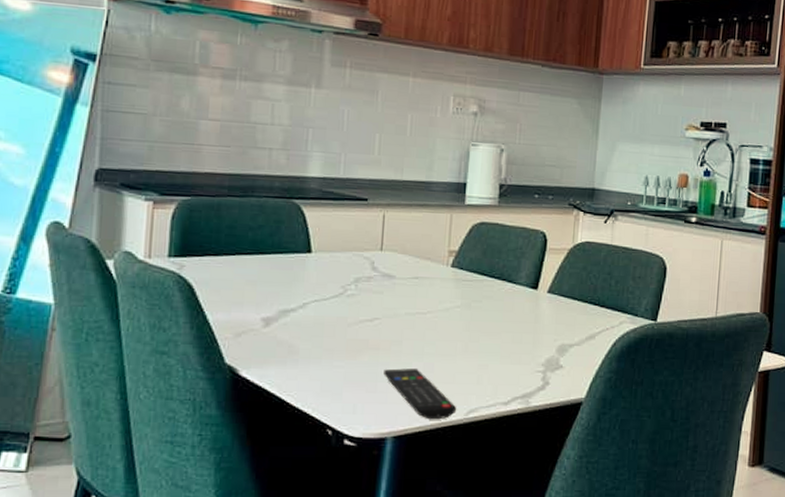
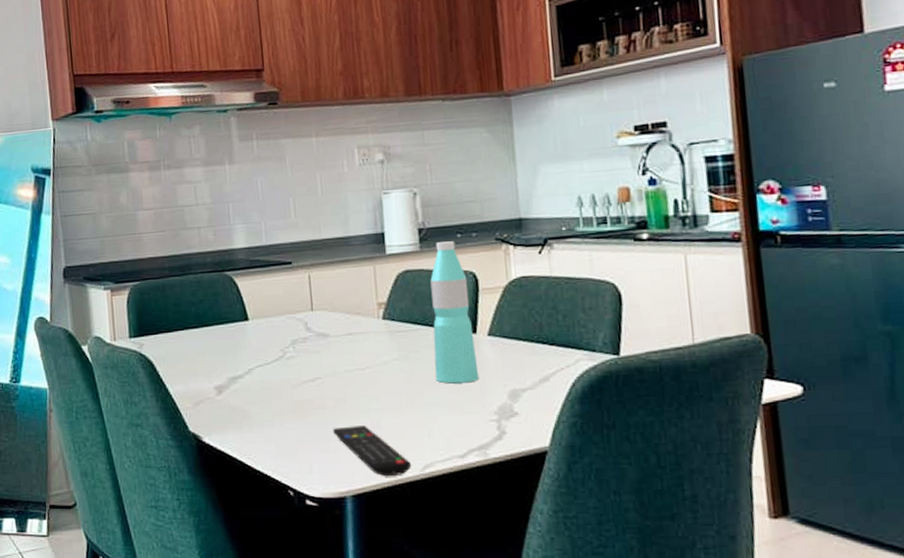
water bottle: none [492,199,538,335] -> present [430,241,479,384]

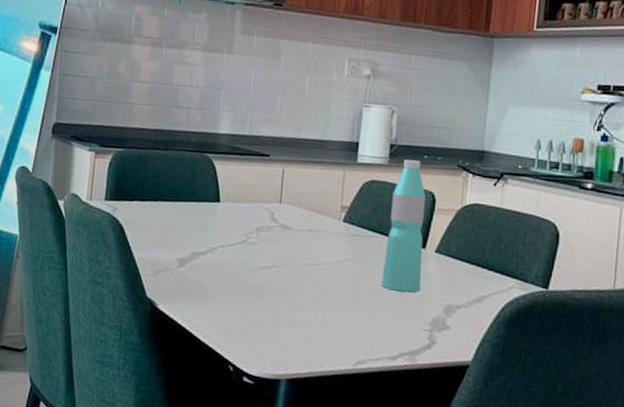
remote control: present [333,426,411,477] -> none [279,314,345,368]

